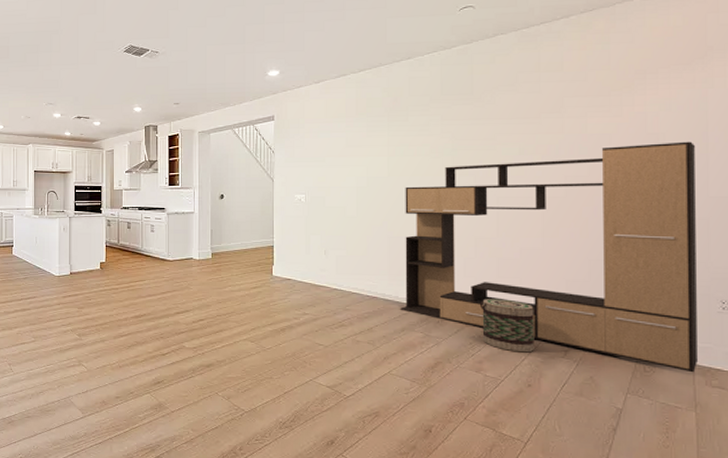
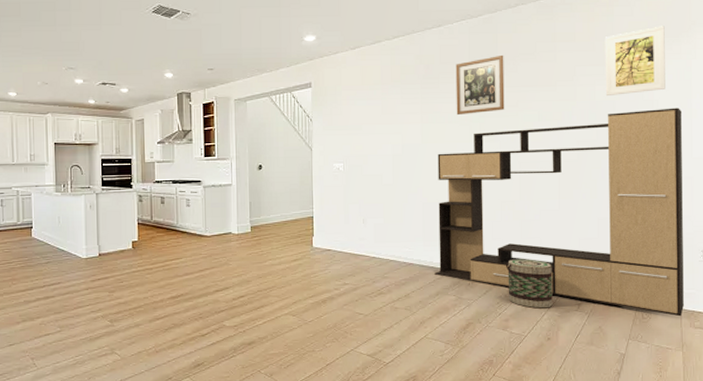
wall art: none [426,86,481,149] -> present [455,54,505,116]
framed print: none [599,52,674,128] -> present [604,26,665,95]

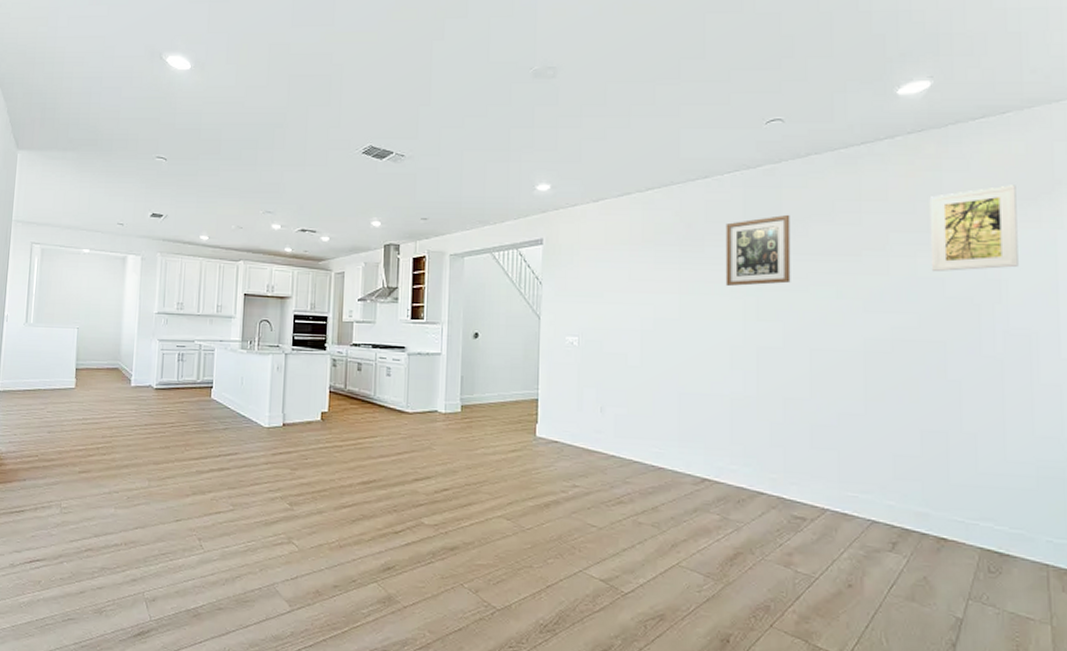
media console: present [435,107,684,317] -> none [692,291,1052,576]
basket: present [505,259,555,309] -> none [789,474,859,544]

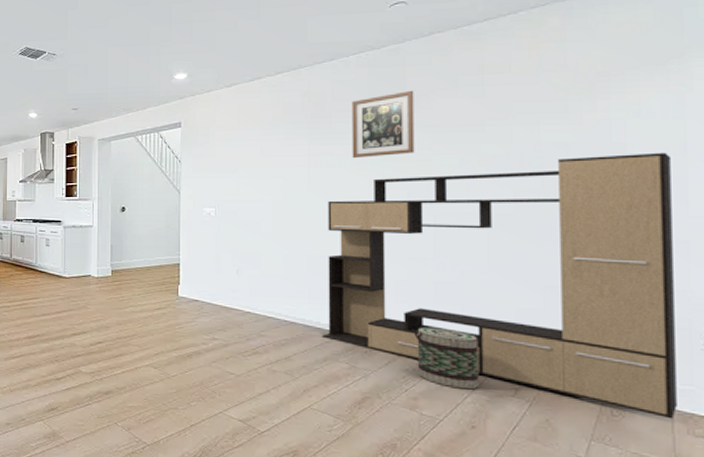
media console: none [692,291,1052,576] -> present [322,152,677,420]
basket: none [789,474,859,544] -> present [414,327,482,390]
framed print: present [929,185,1019,271] -> none [553,51,645,137]

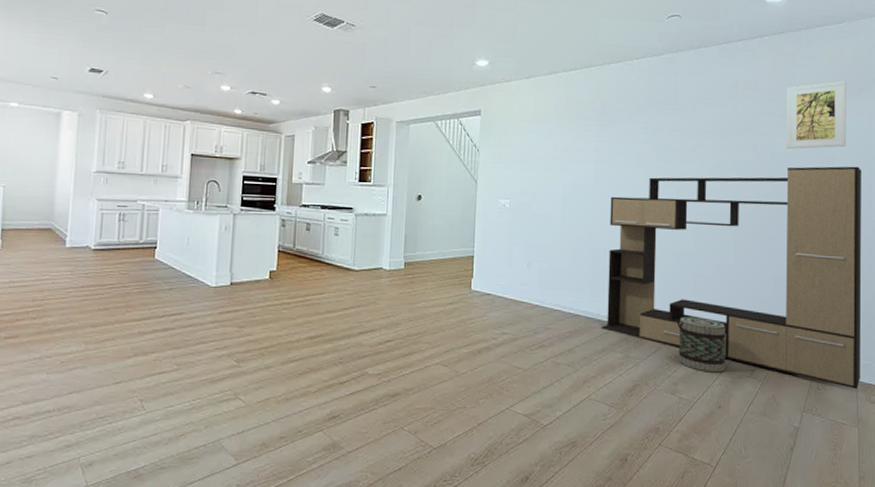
wall art: present [351,90,415,159] -> none [632,97,684,158]
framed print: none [553,51,645,137] -> present [786,81,846,149]

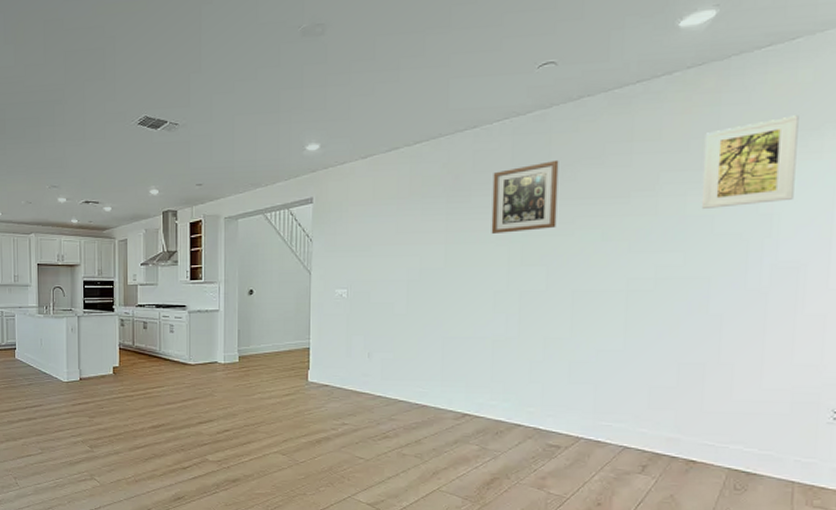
media console: present [601,166,861,390] -> none [453,223,816,492]
wall art: none [632,97,684,158] -> present [491,159,559,235]
basket: present [676,317,728,373] -> none [545,407,613,468]

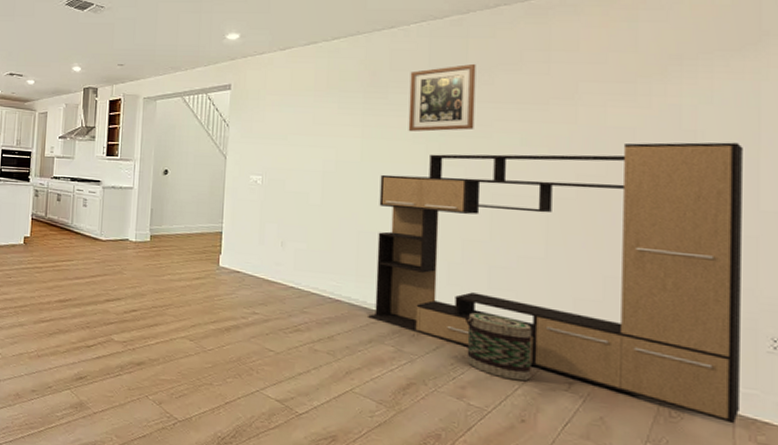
media console: none [453,223,816,492] -> present [368,142,742,424]
basket: none [545,407,613,468] -> present [464,312,536,381]
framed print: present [701,115,799,208] -> none [622,36,718,121]

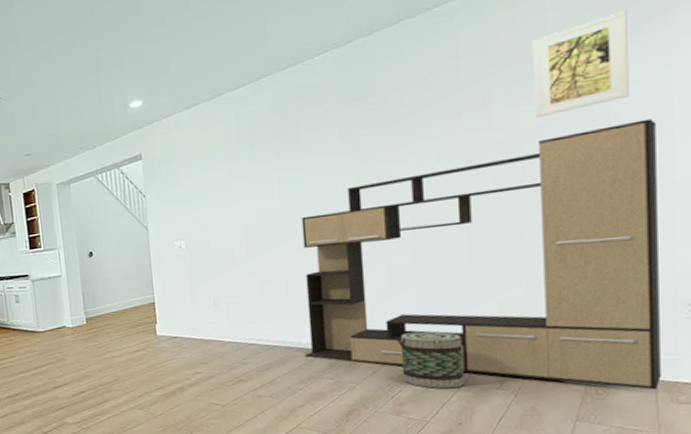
wall art: present [408,63,476,132] -> none [319,86,389,169]
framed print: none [622,36,718,121] -> present [531,10,629,117]

